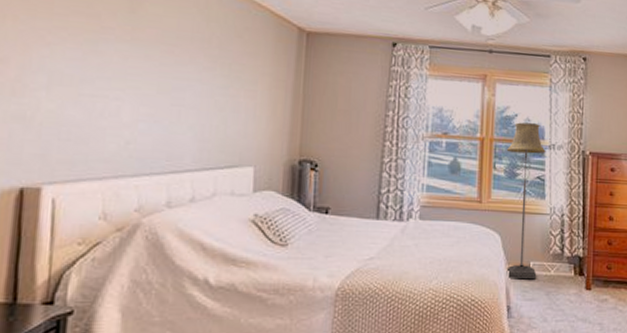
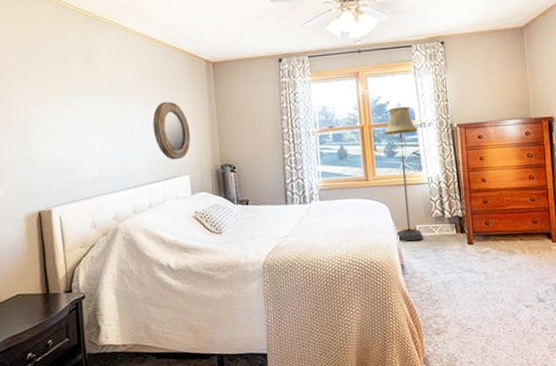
home mirror: none [212,69,264,146] -> present [152,101,191,160]

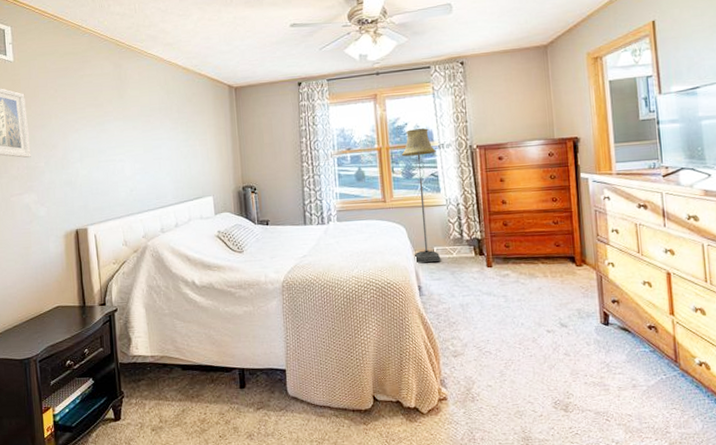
home mirror: present [152,101,191,160] -> none [179,125,214,182]

